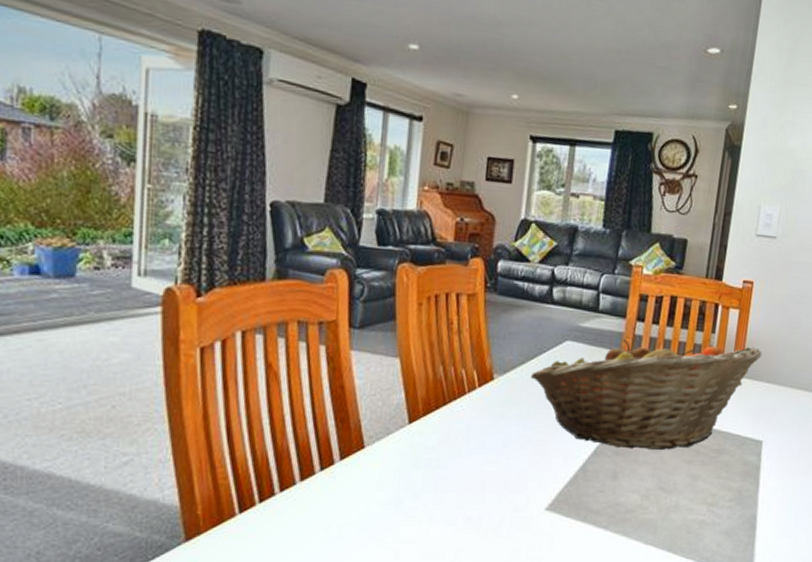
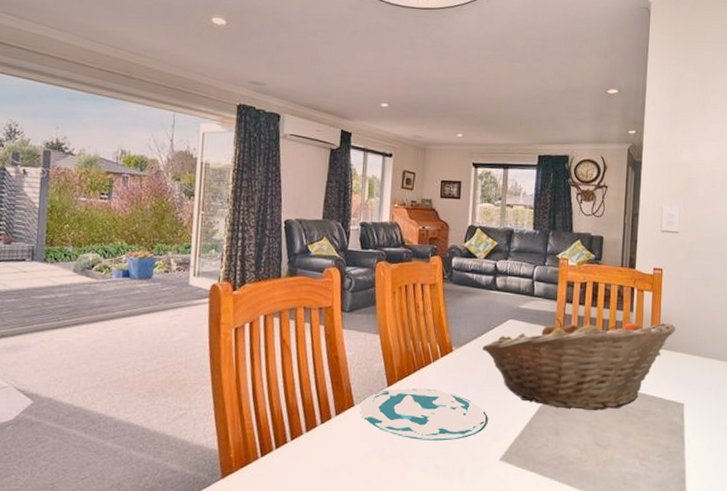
plate: none [372,425,534,489] -> present [360,388,488,441]

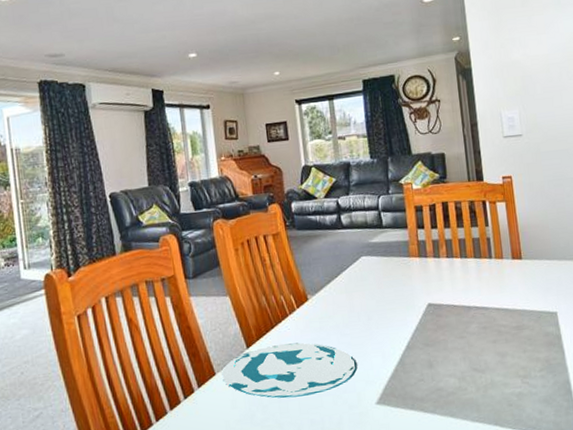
fruit basket: present [481,317,676,411] -> none [338,231,536,340]

